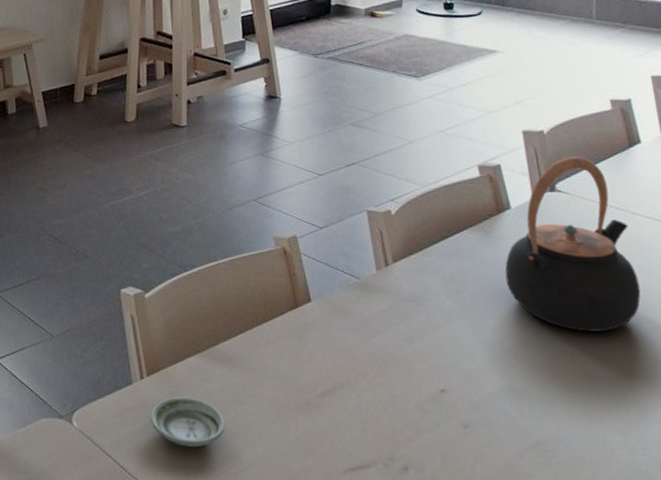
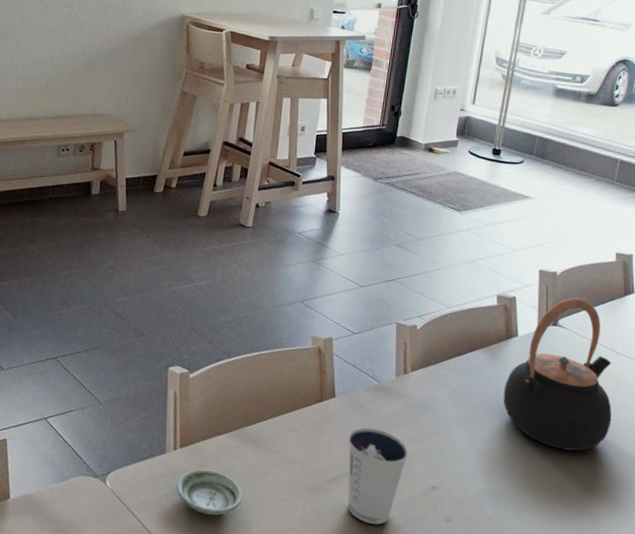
dixie cup: none [334,331,407,439] -> present [348,427,408,525]

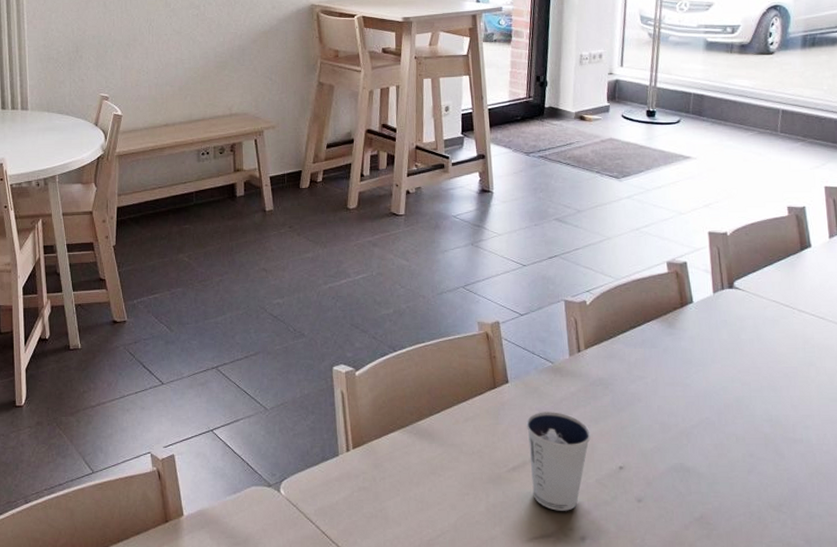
saucer: present [176,469,242,515] -> none [353,469,422,515]
teapot: present [503,297,612,451] -> none [684,257,801,417]

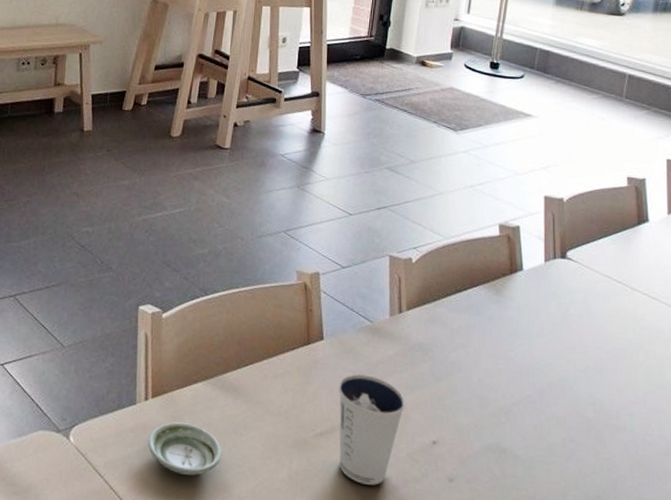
saucer: none [353,469,422,515] -> present [147,422,221,476]

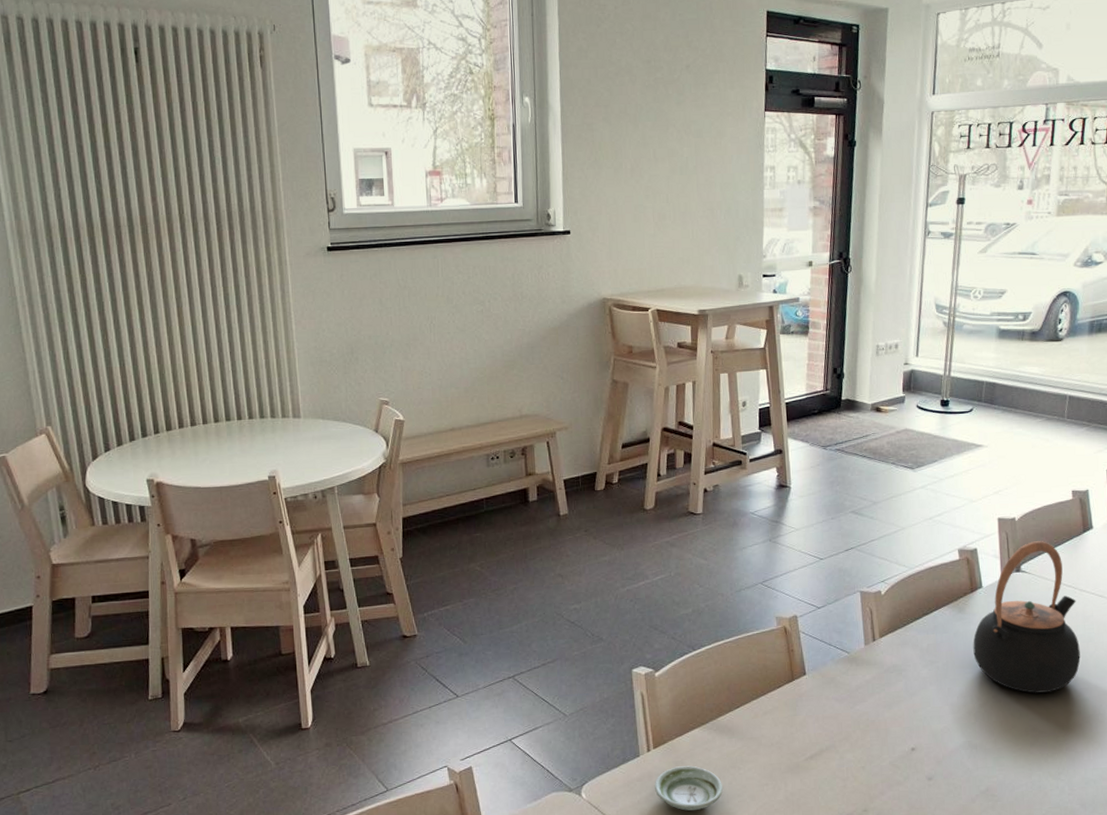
dixie cup: present [339,374,405,485] -> none [823,700,885,794]
teapot: none [509,227,629,401] -> present [973,541,1081,693]

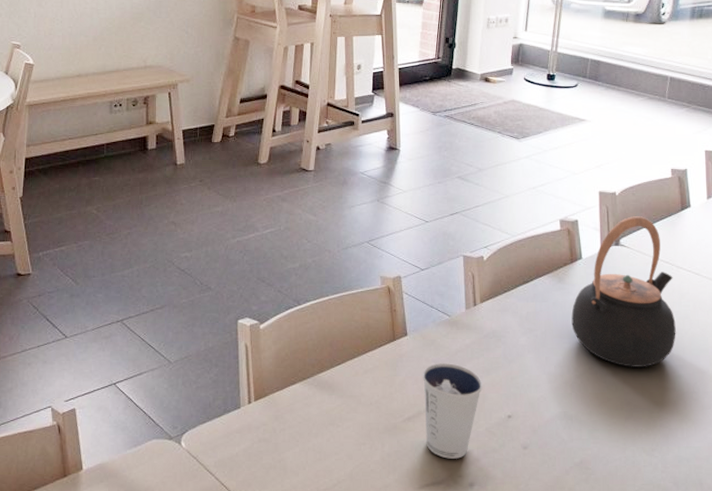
saucer: present [654,765,723,811] -> none [253,420,320,466]
dixie cup: none [823,700,885,794] -> present [423,363,482,459]

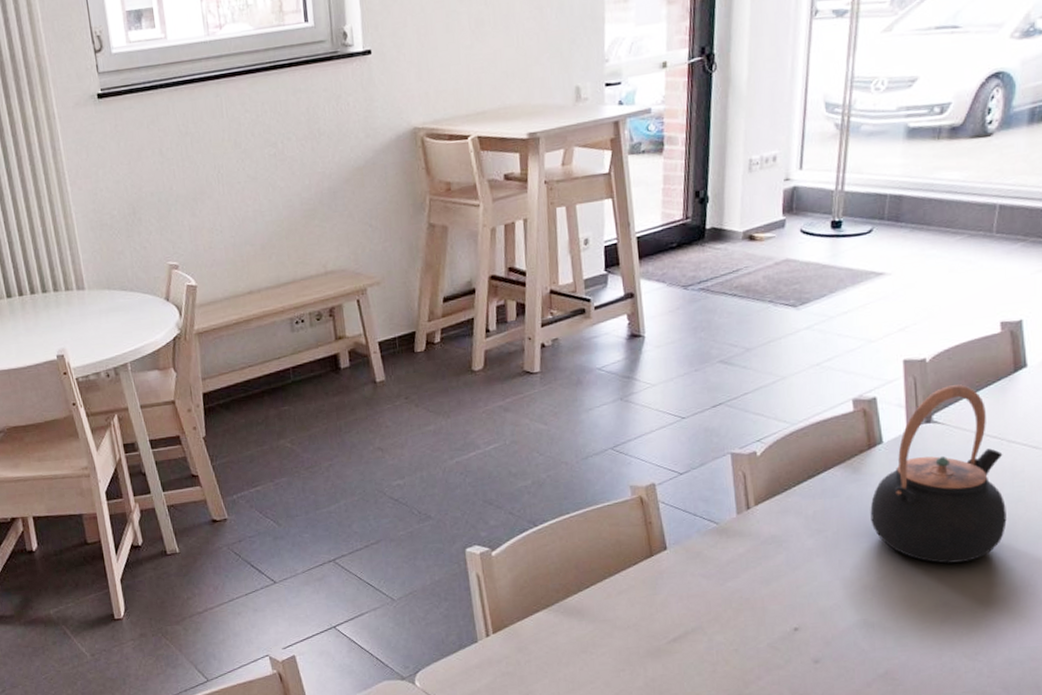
dixie cup: present [423,363,482,459] -> none [688,576,762,680]

